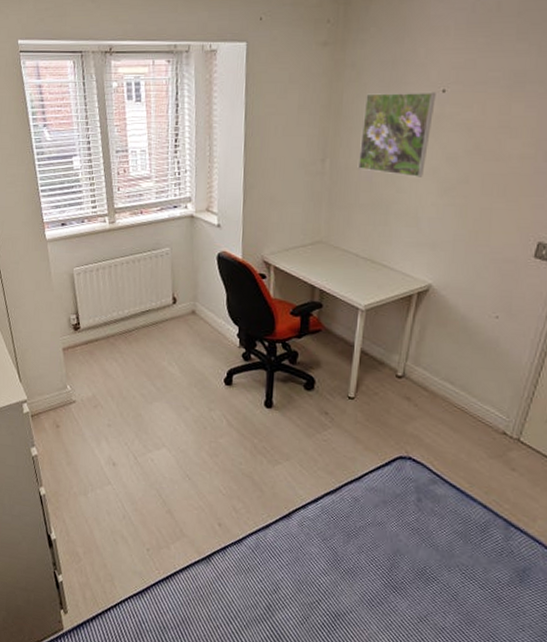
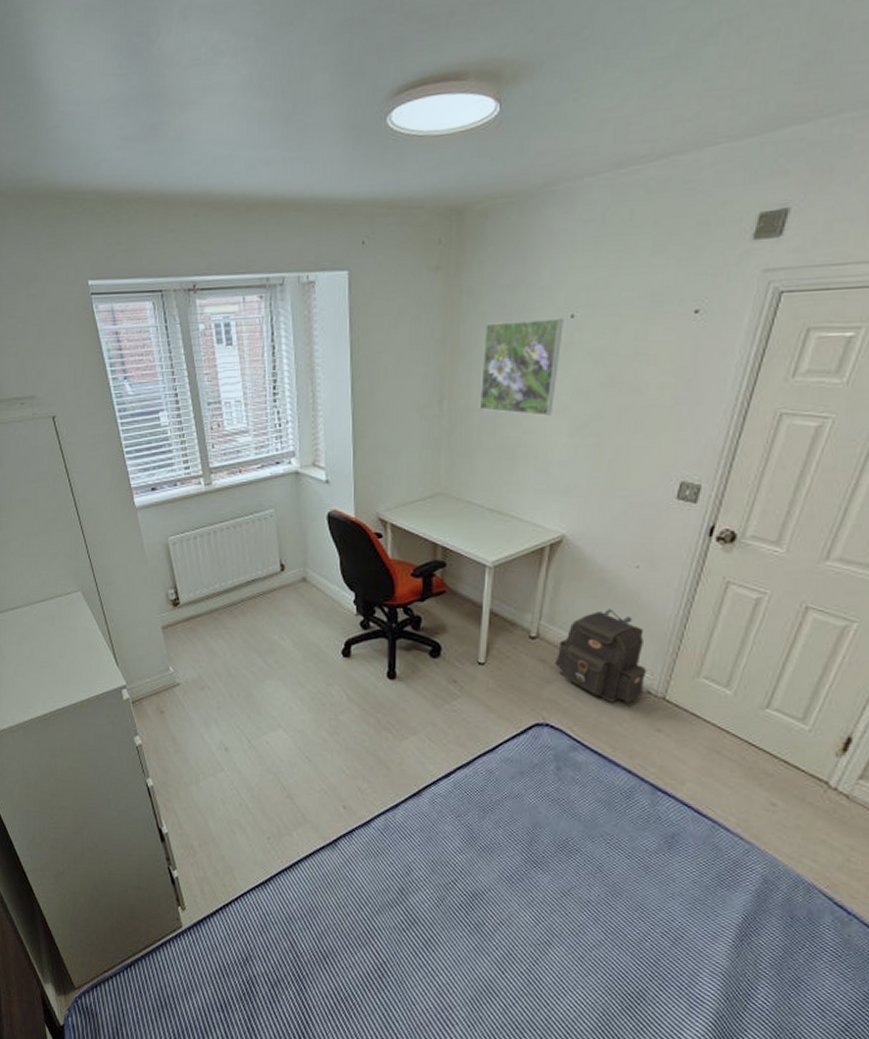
backpack: none [418,354,504,443] -> present [554,609,647,704]

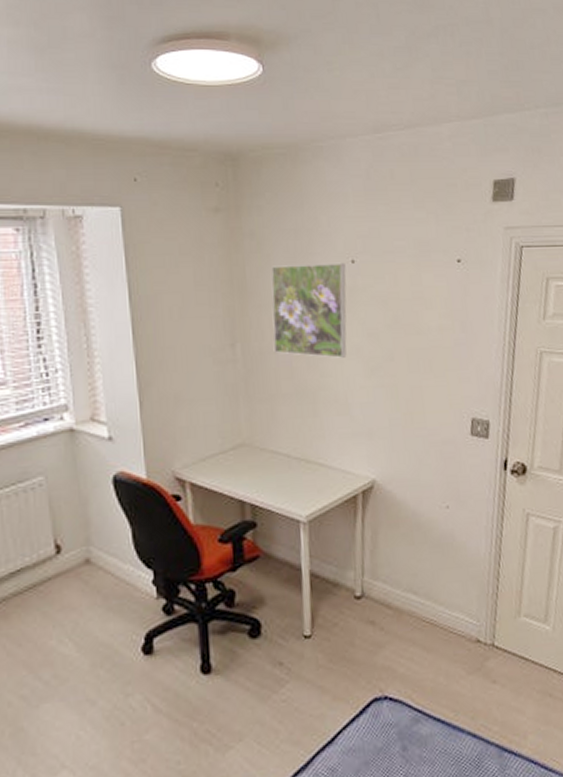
backpack: present [554,609,647,704] -> none [383,554,474,659]

